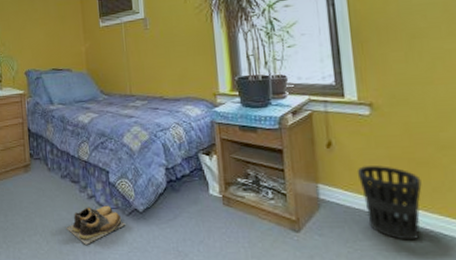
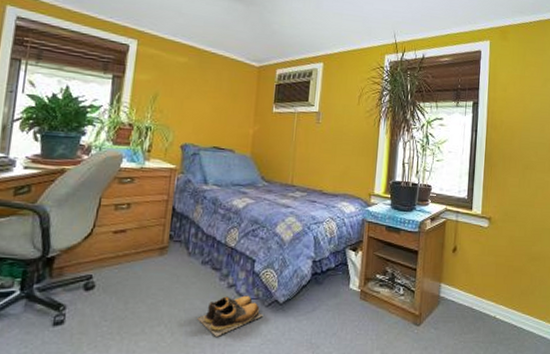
wastebasket: present [357,166,422,241] -> none [471,270,515,334]

